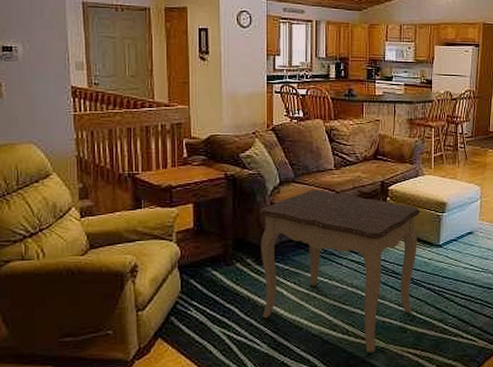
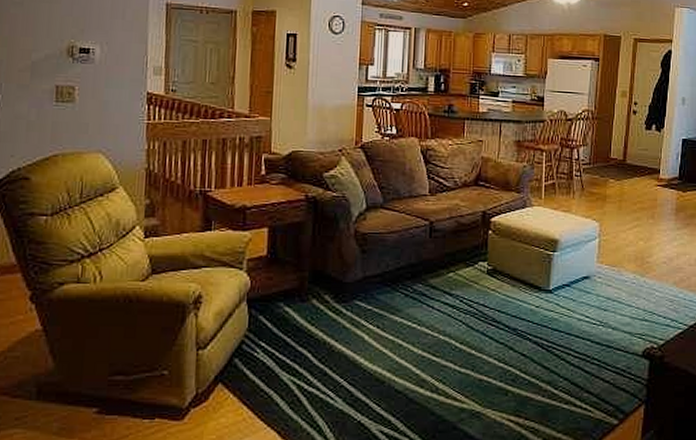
side table: present [259,190,421,353] -> none [338,218,528,418]

